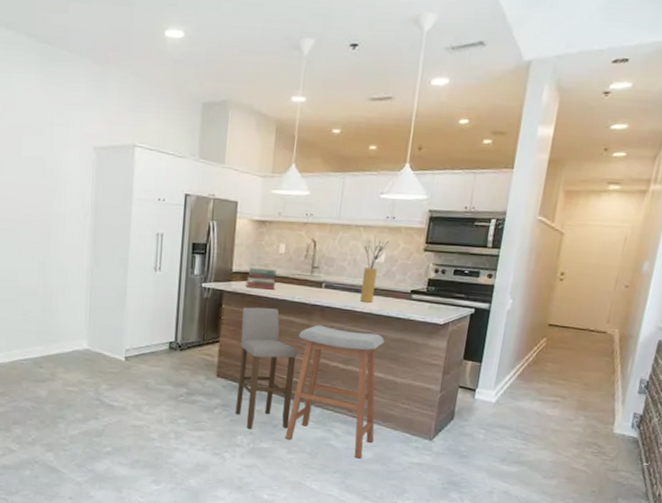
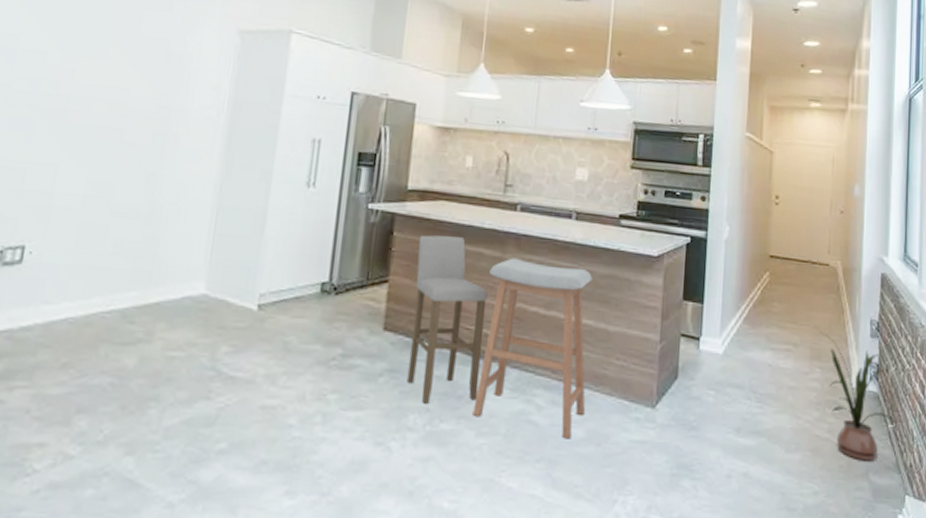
books: present [246,268,277,290] -> none [424,184,462,213]
vase: present [360,238,389,304] -> none [562,152,592,231]
house plant: none [588,387,651,490] -> present [819,331,895,461]

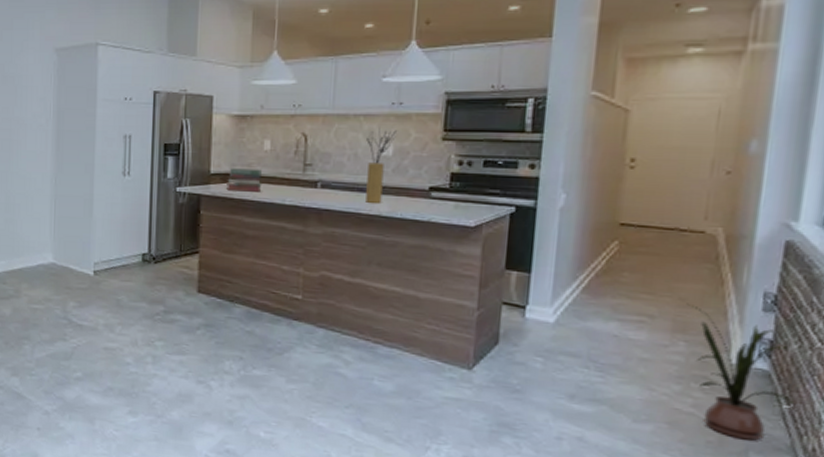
bar stool: present [406,235,488,404] -> none [221,212,291,353]
books: none [424,184,462,213] -> present [226,168,262,193]
stool: present [473,258,592,439] -> none [282,231,400,391]
vase: none [562,152,592,231] -> present [365,128,397,205]

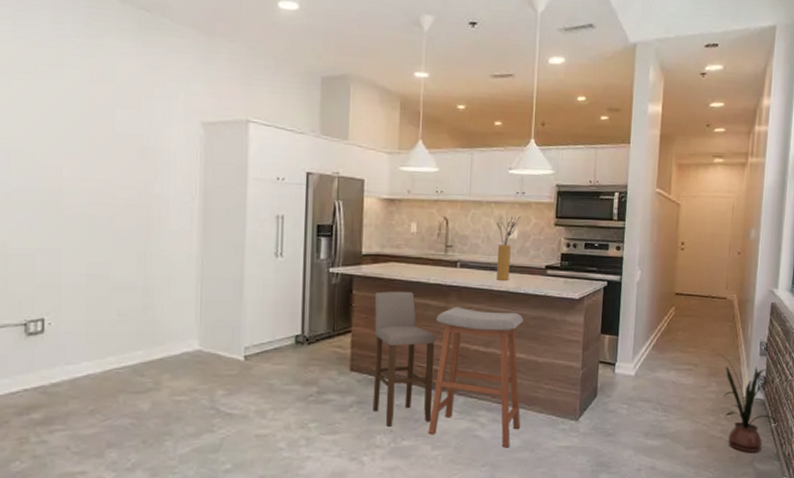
bar stool: none [221,212,291,353] -> present [372,291,435,426]
books: present [226,168,262,193] -> none [377,249,409,273]
stool: none [282,231,400,391] -> present [428,307,523,448]

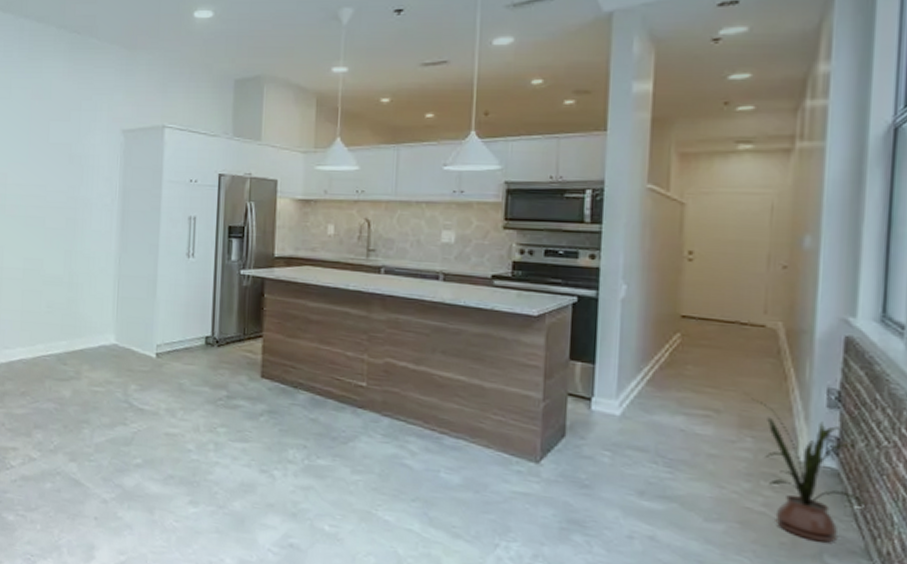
bar stool: present [372,291,435,426] -> none [284,296,356,442]
stool: present [428,307,523,448] -> none [347,317,464,484]
vase: present [496,214,520,282] -> none [429,216,458,292]

